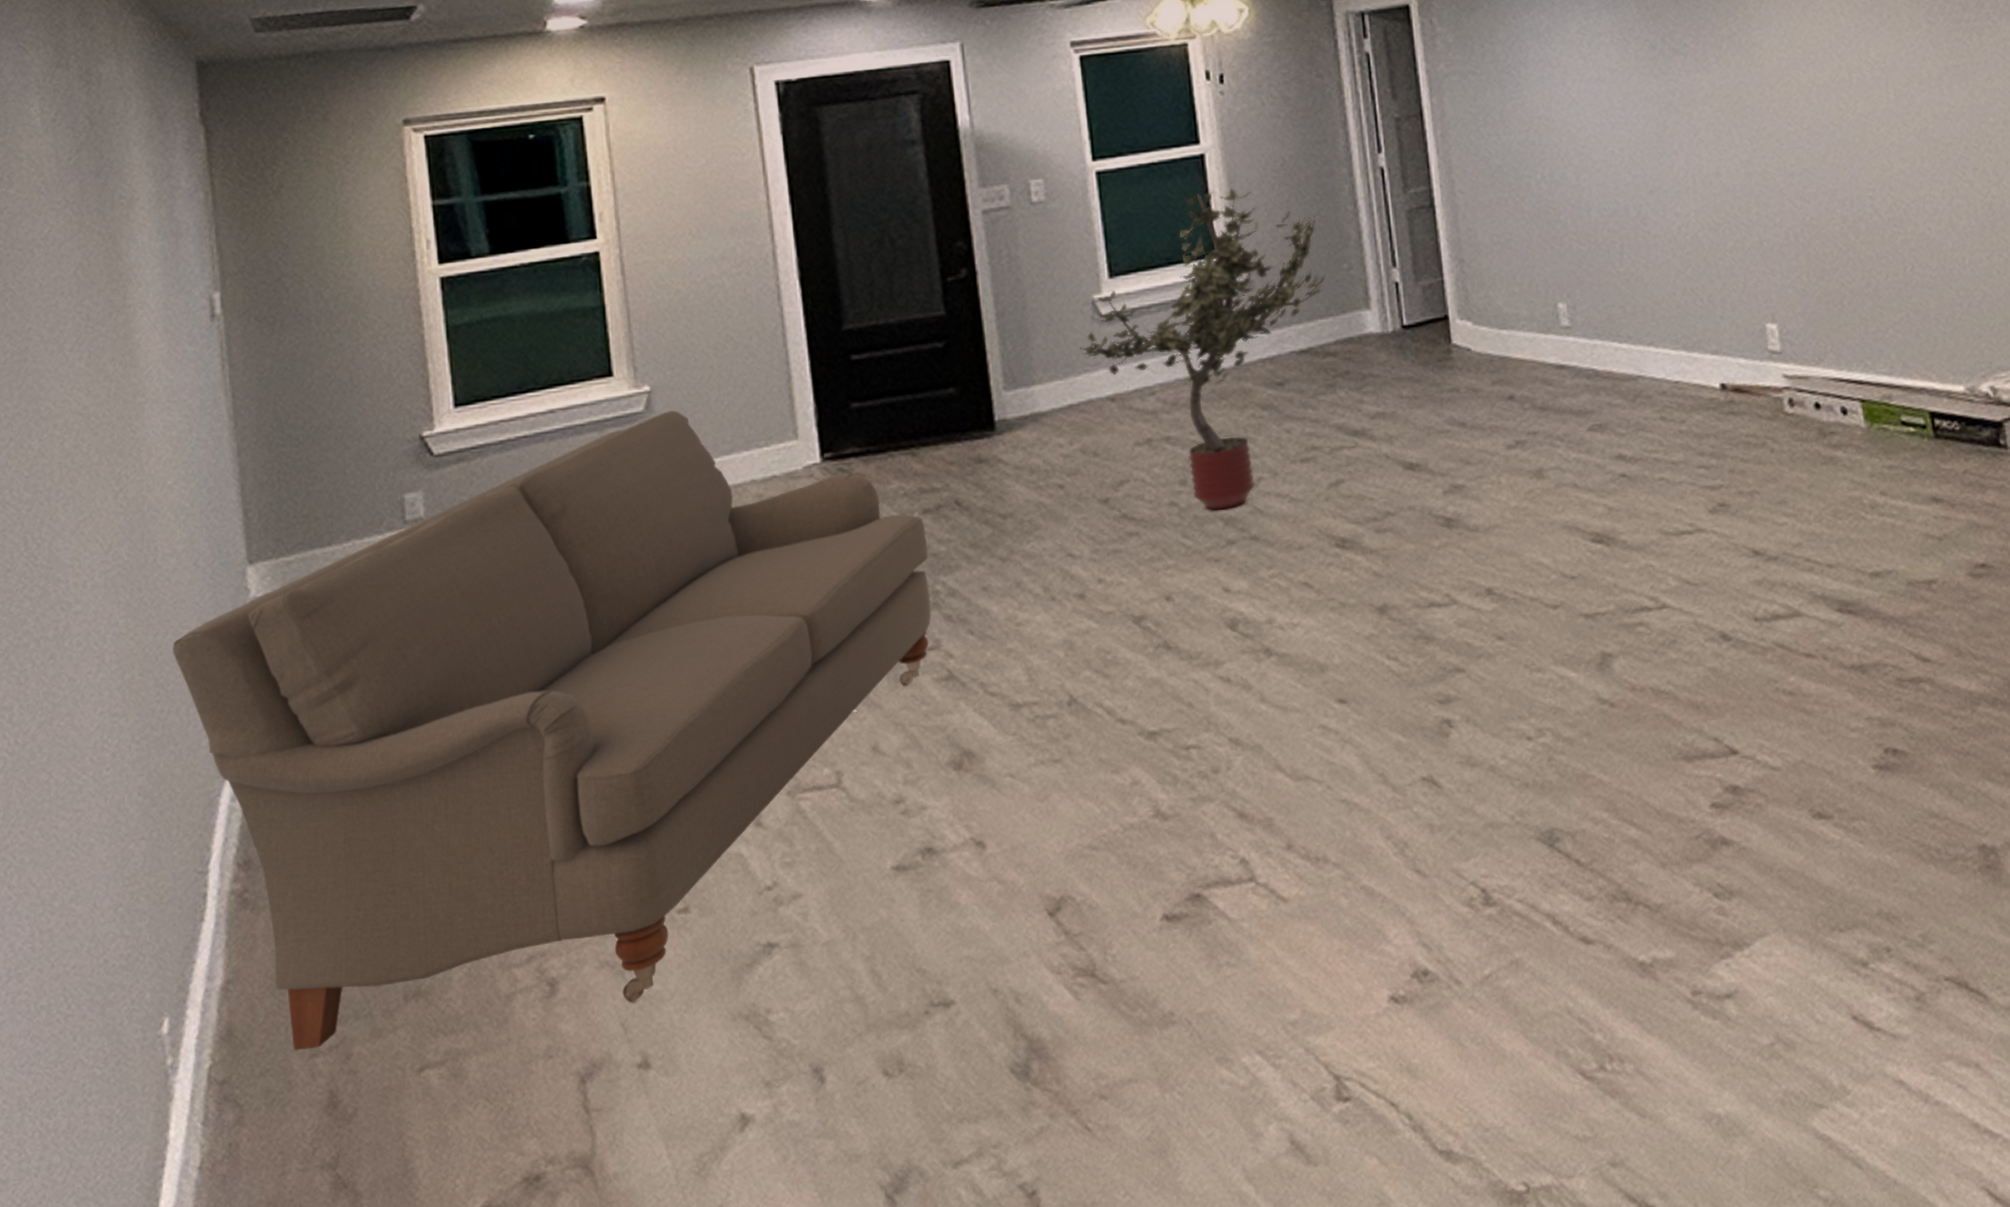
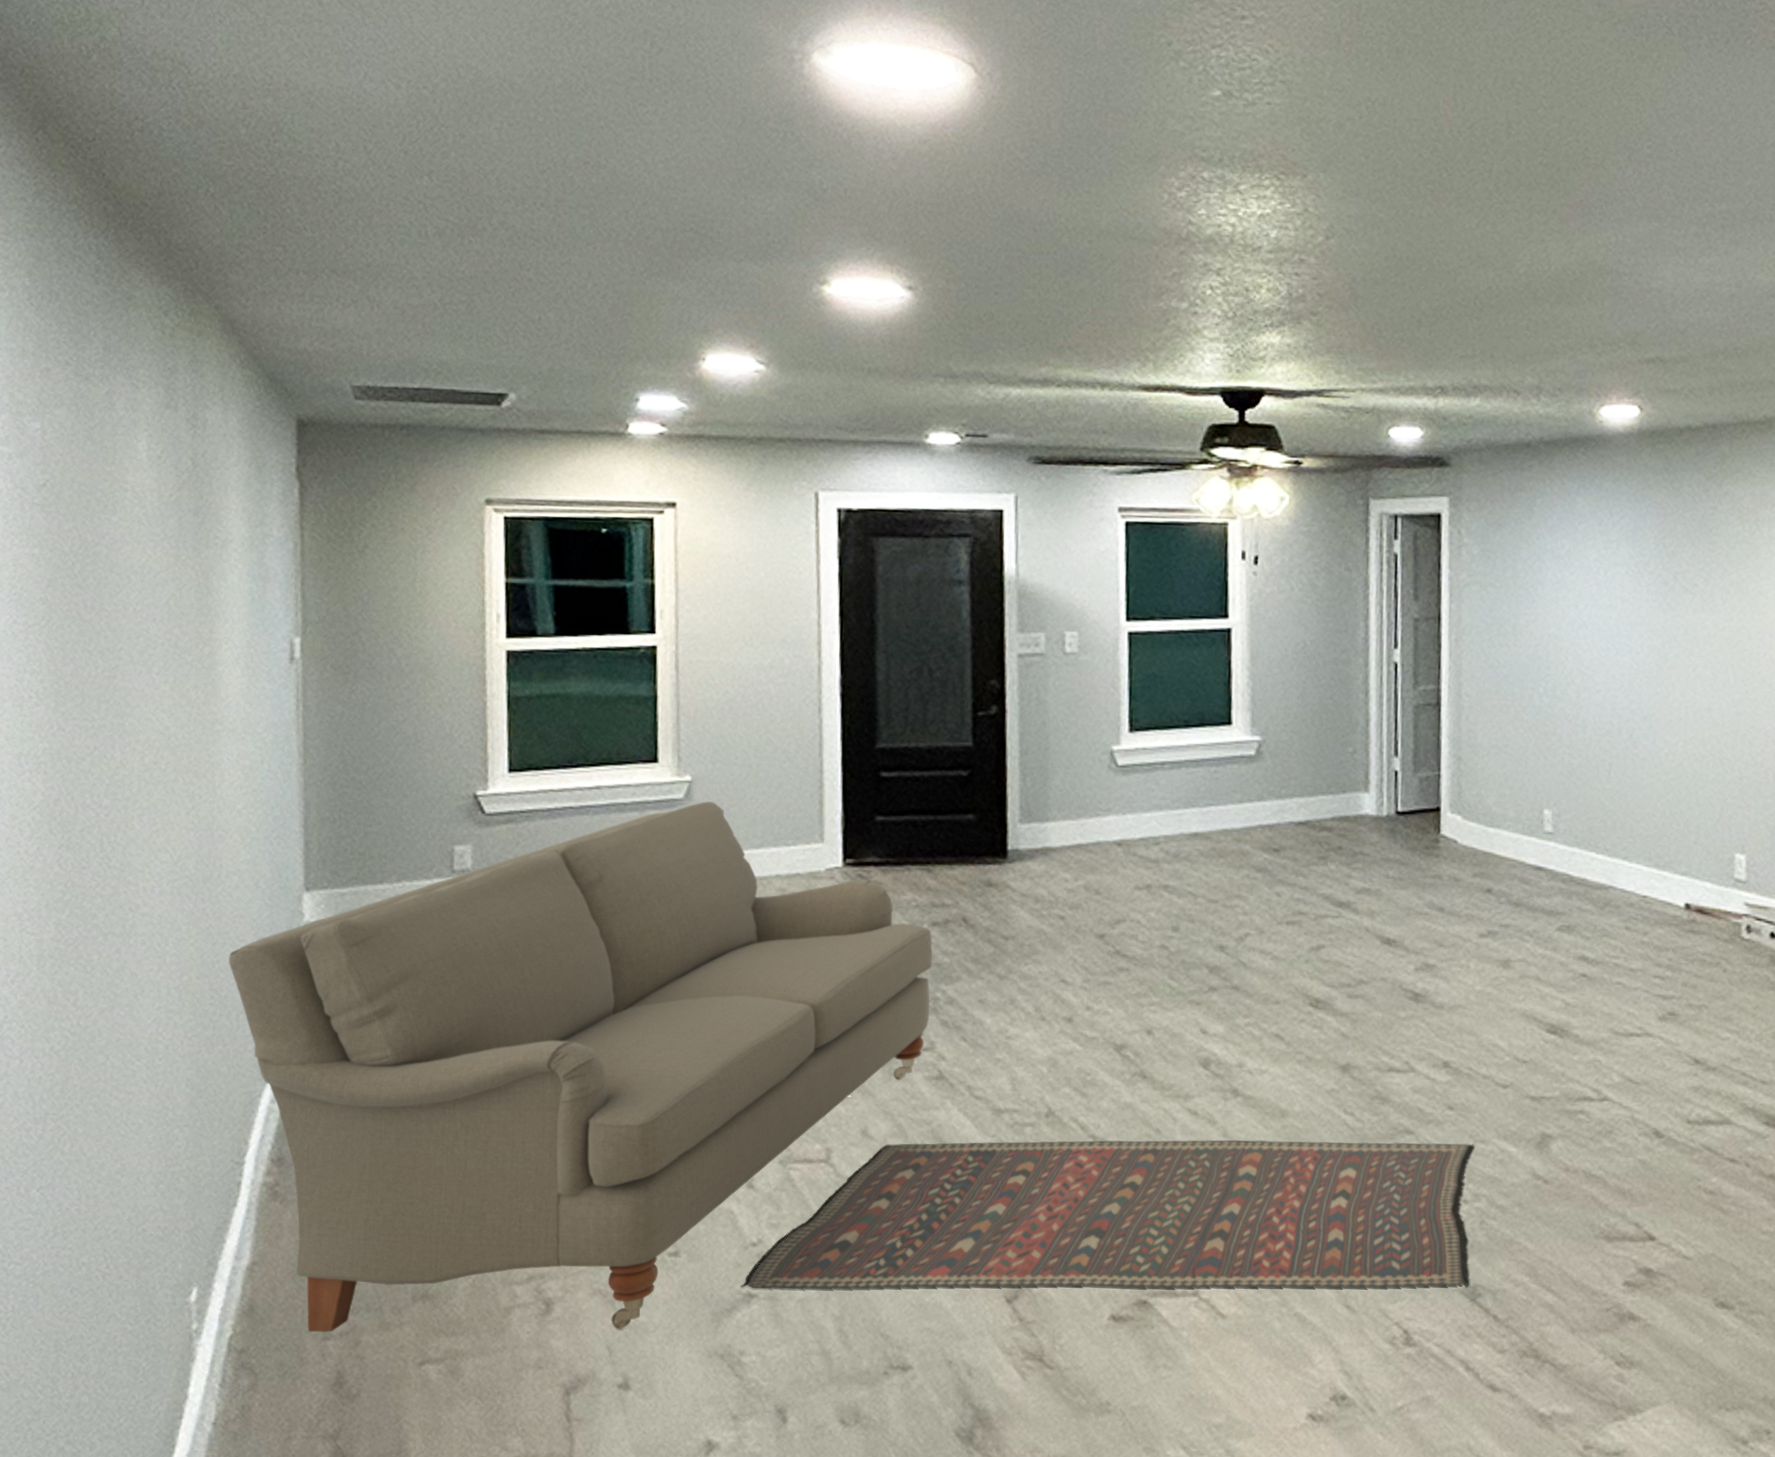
area rug: none [759,674,1545,938] -> present [740,1139,1474,1290]
potted tree: present [1080,188,1326,511] -> none [1094,663,1331,959]

